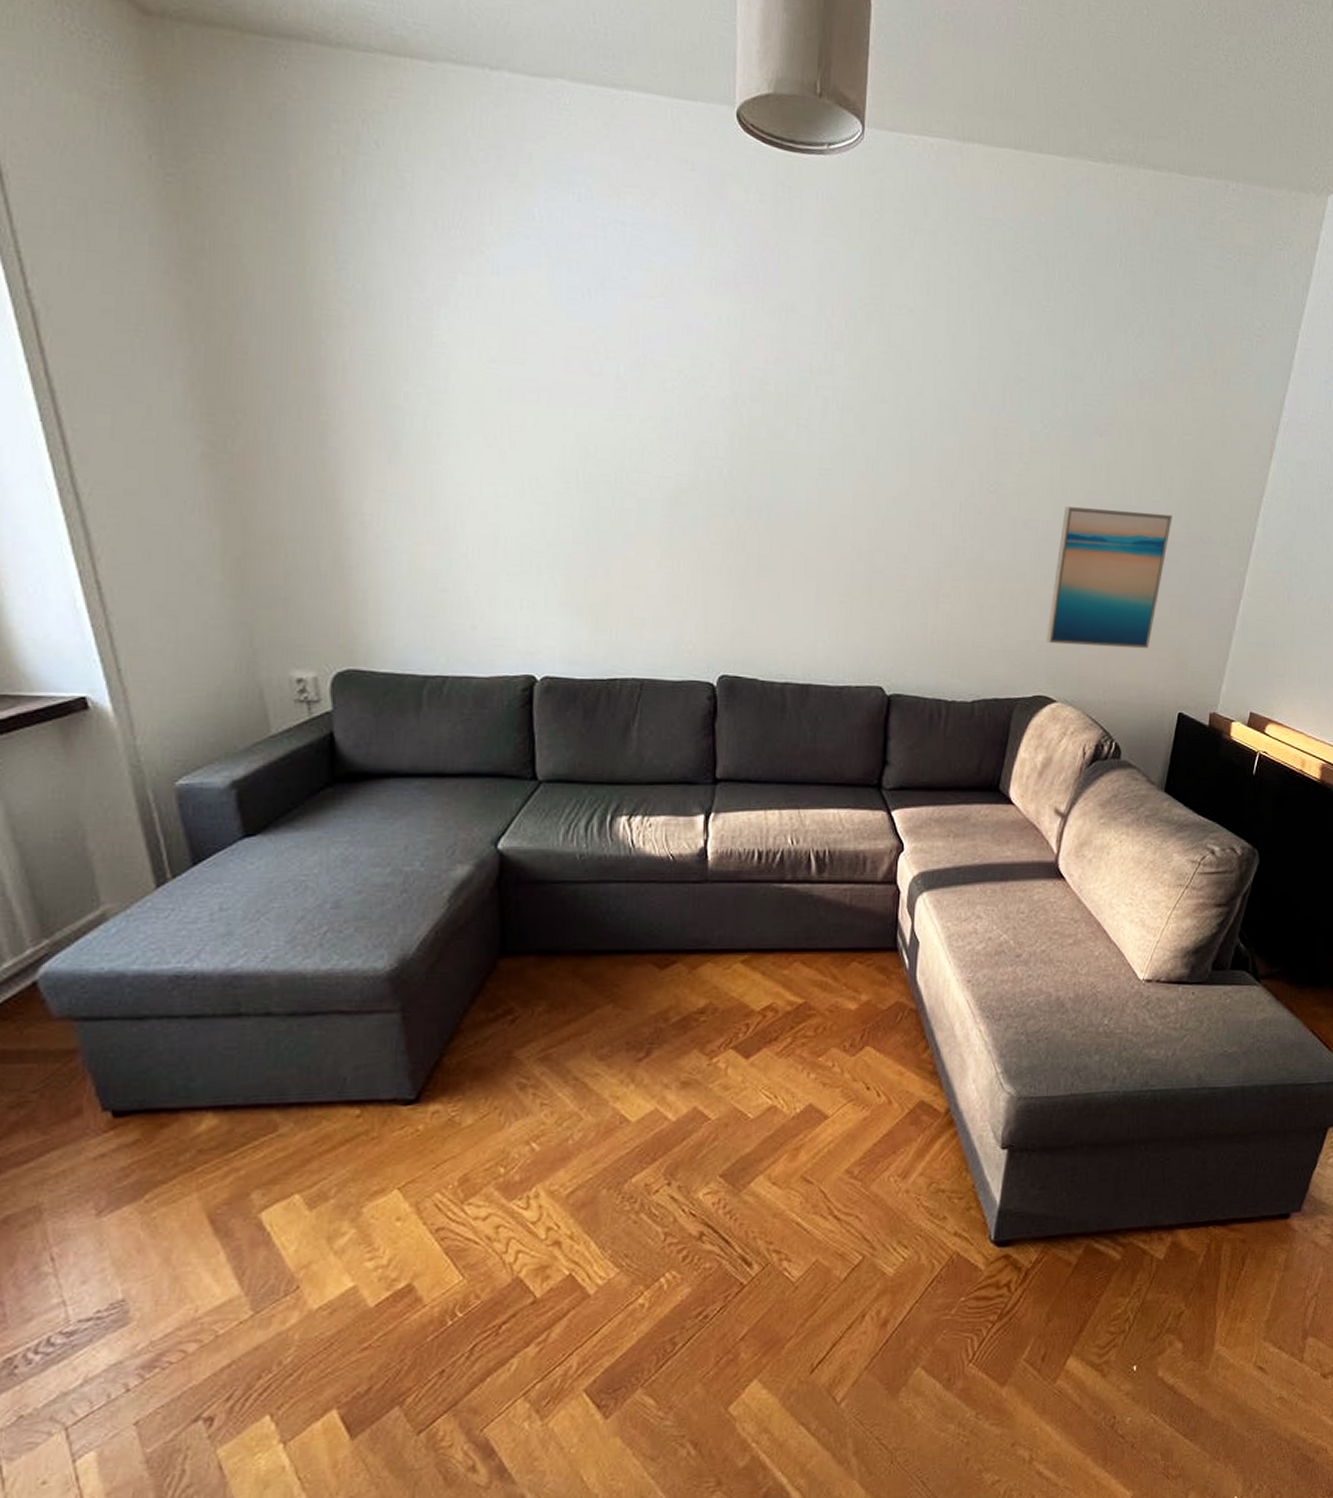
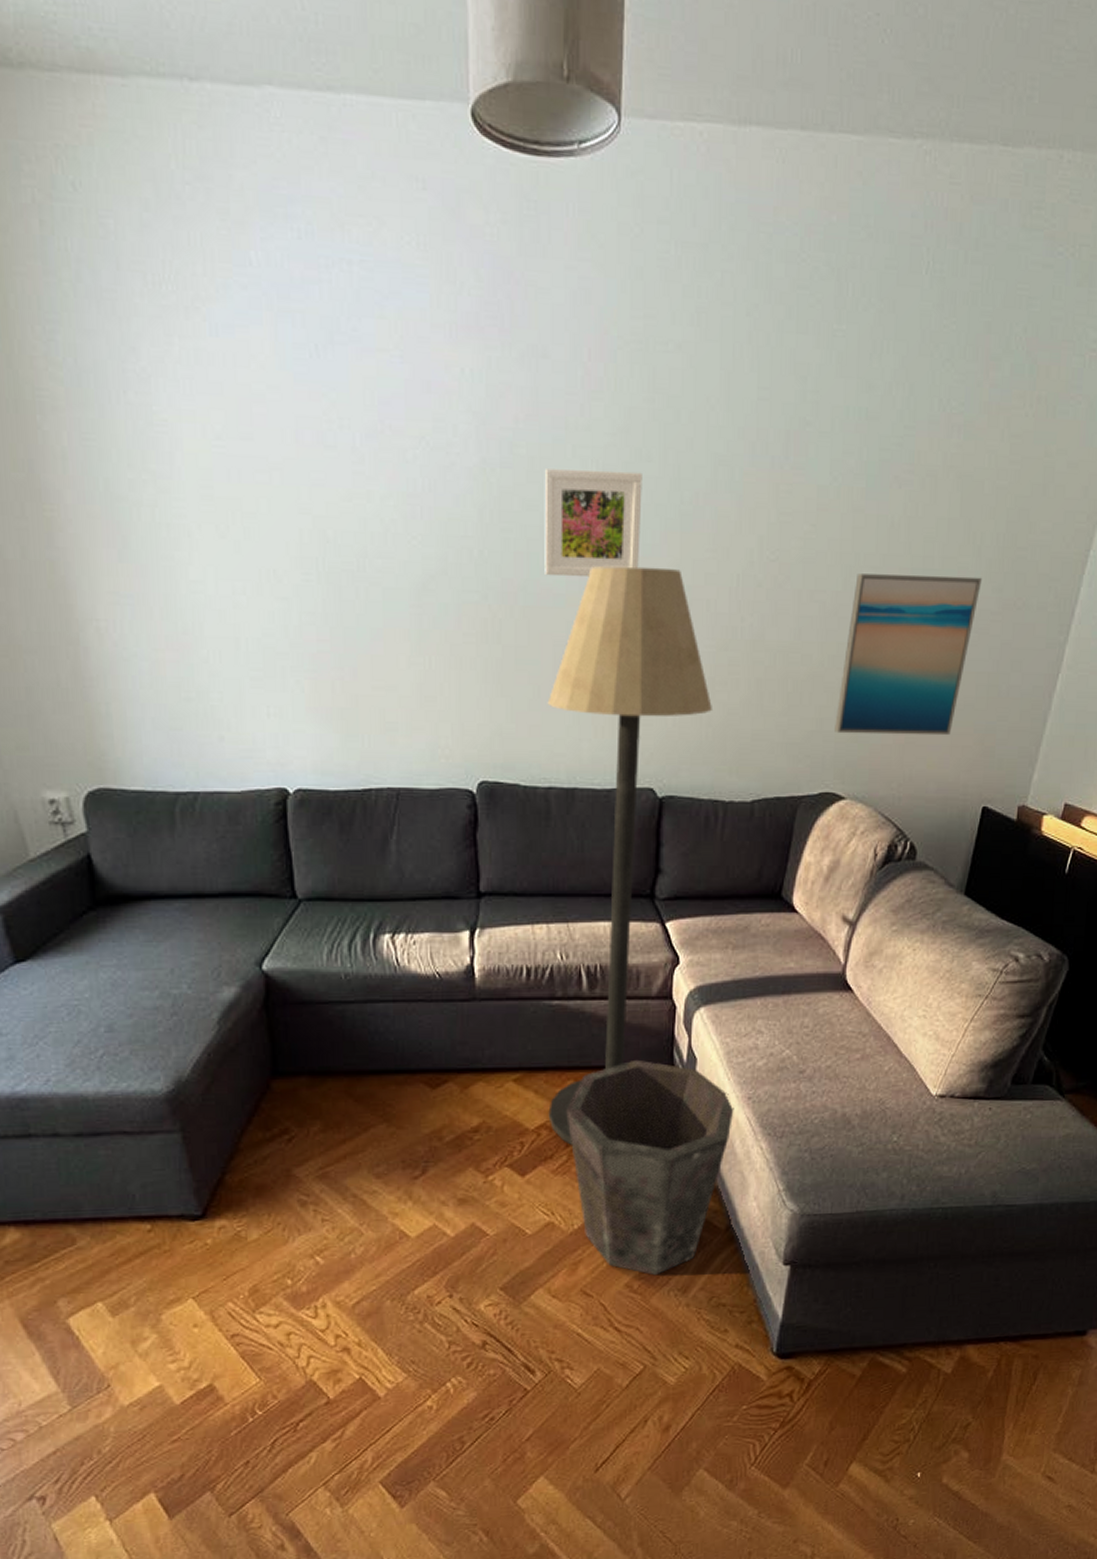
floor lamp: none [774,489,937,1027] -> present [547,566,712,1145]
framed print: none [787,404,877,497] -> present [544,468,642,577]
waste bin: none [792,942,954,1161] -> present [566,1059,734,1276]

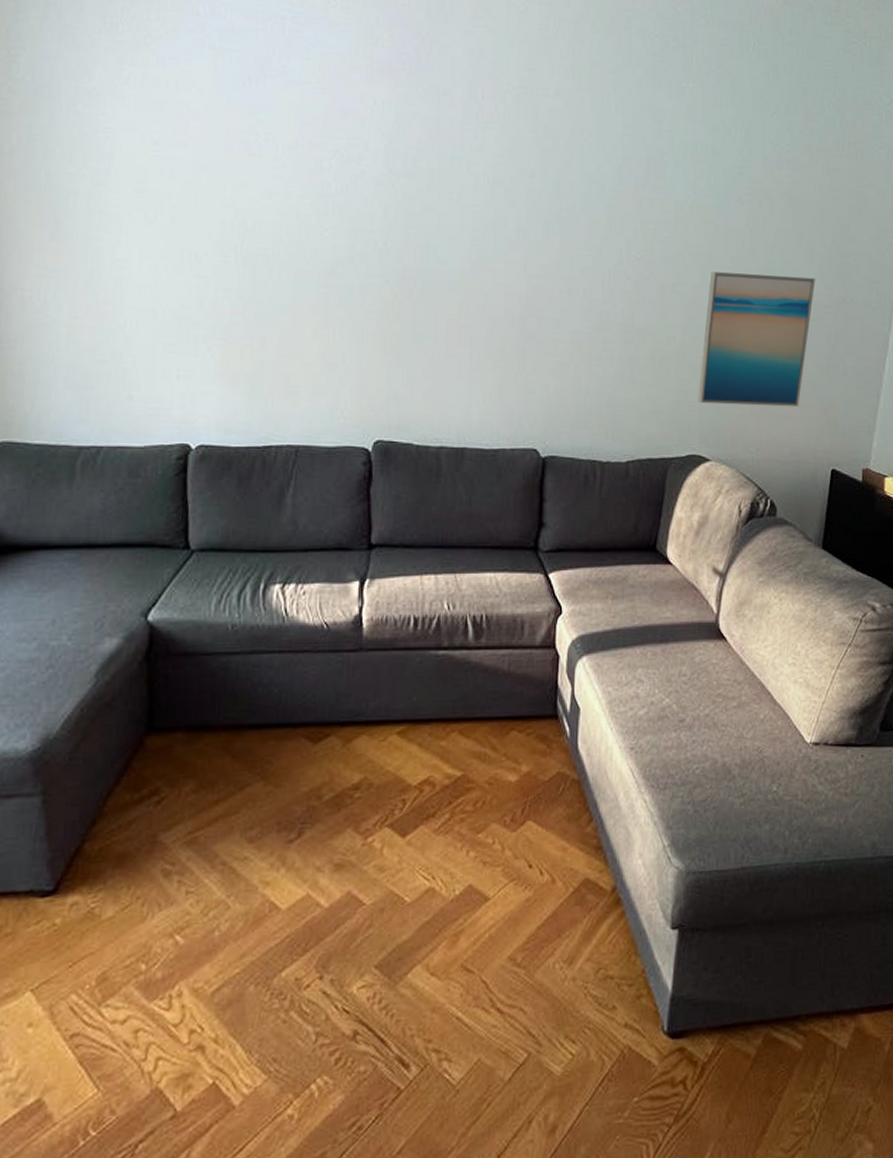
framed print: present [544,468,642,577] -> none [441,180,527,267]
floor lamp: present [547,566,712,1145] -> none [431,259,589,801]
waste bin: present [566,1059,734,1276] -> none [450,710,617,946]

